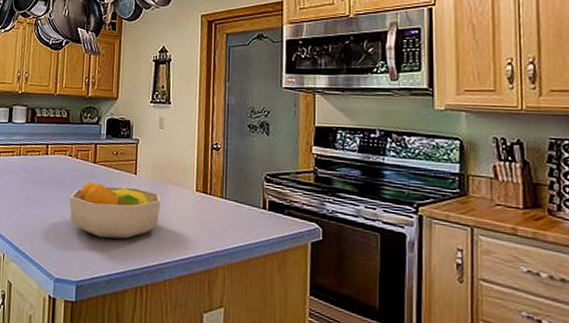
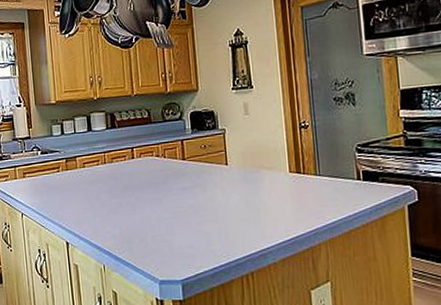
fruit bowl: present [69,181,161,239] -> none [163,178,256,234]

